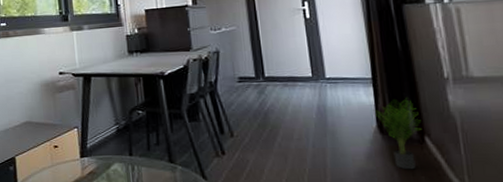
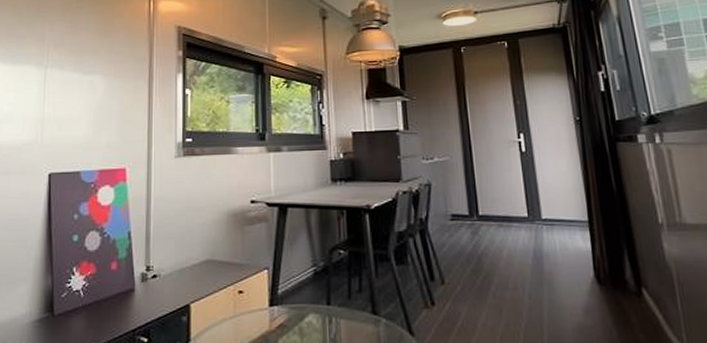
potted plant: present [374,99,422,170] -> none [591,246,639,327]

